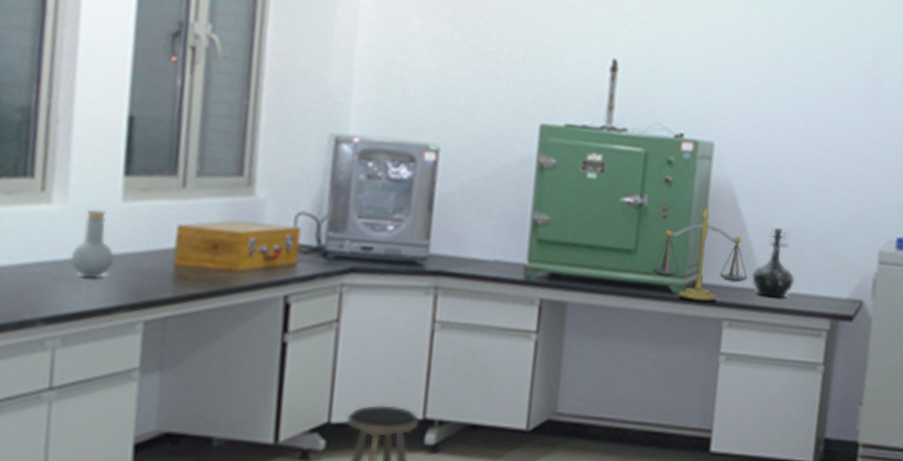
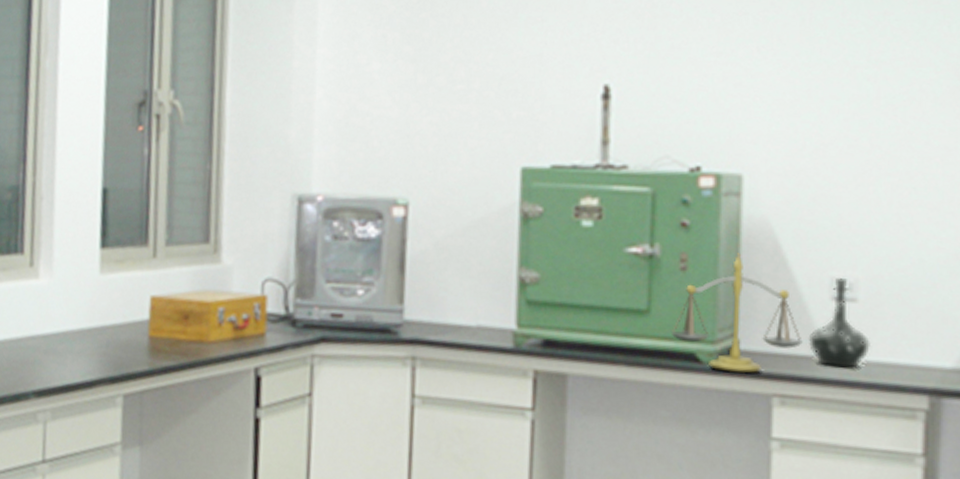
flask: present [70,209,115,278] -> none [56,282,95,351]

